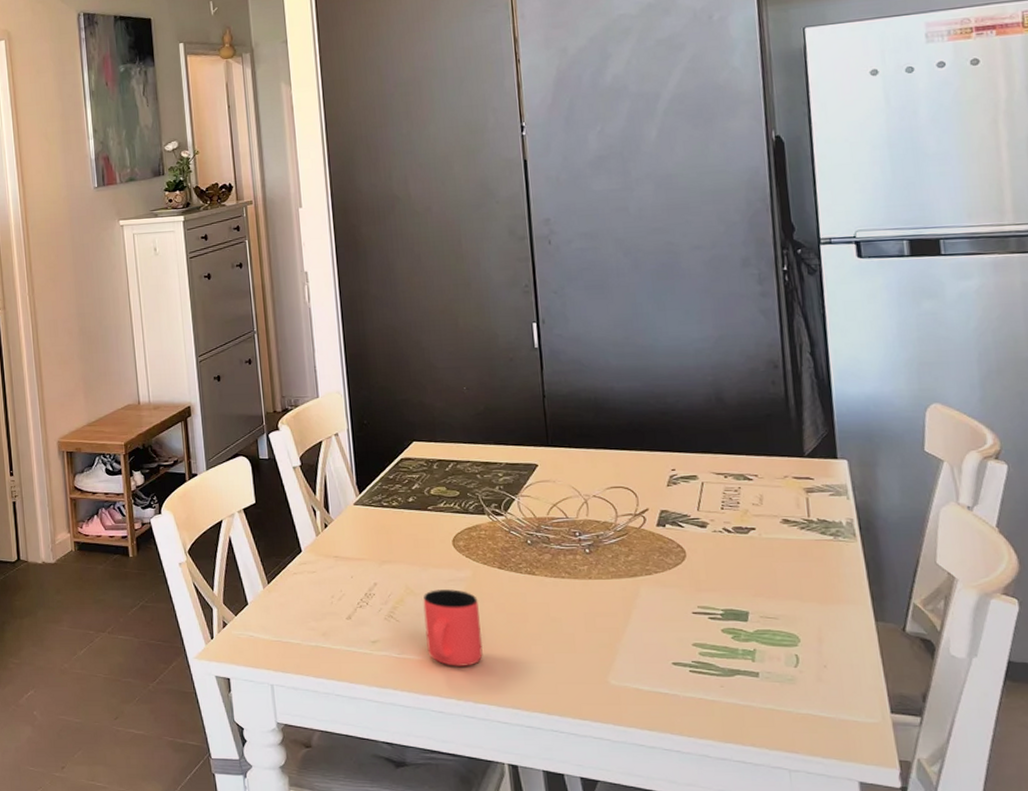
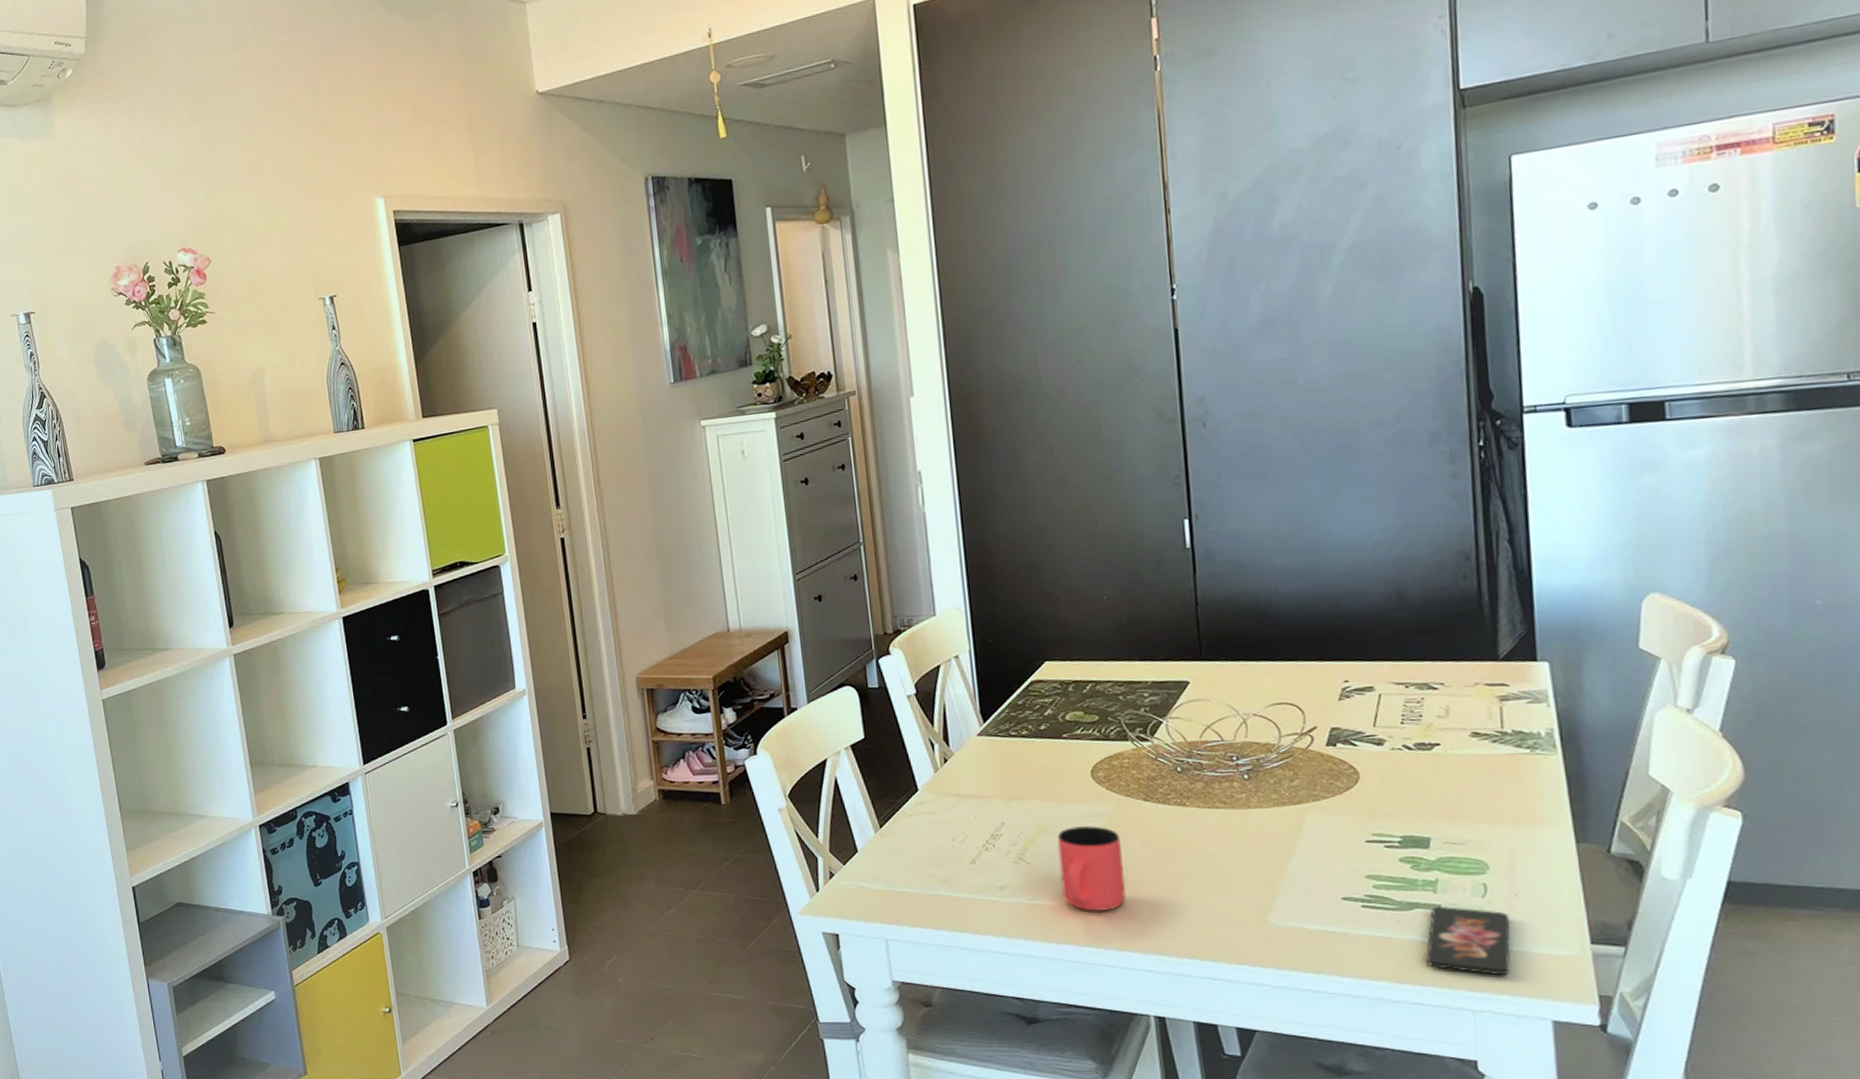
smartphone: none [747,674,821,738] -> present [1427,907,1511,975]

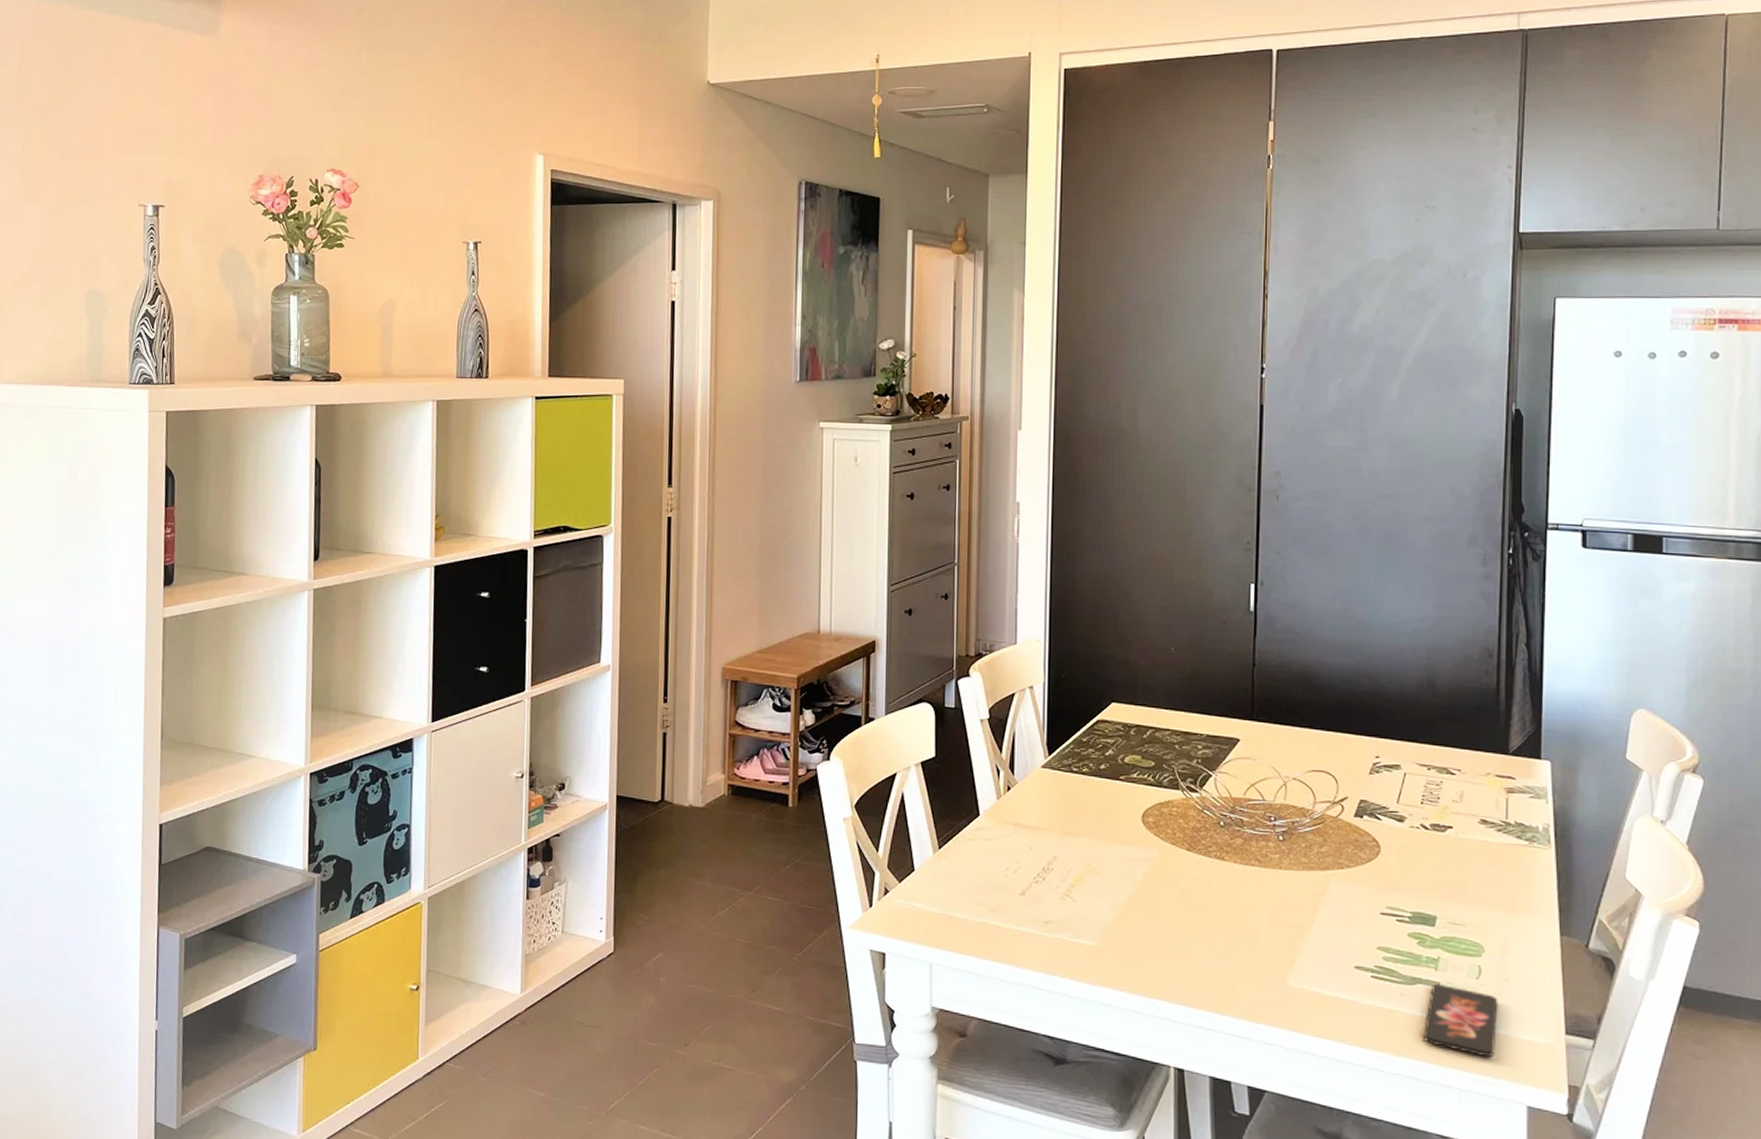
cup: present [1057,826,1126,911] -> none [1103,869,1162,956]

